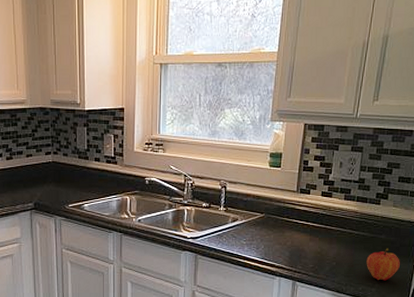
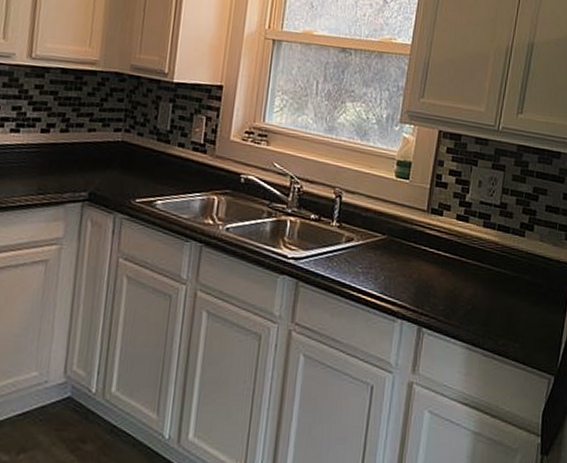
fruit: present [366,248,400,281] -> none [508,292,548,335]

